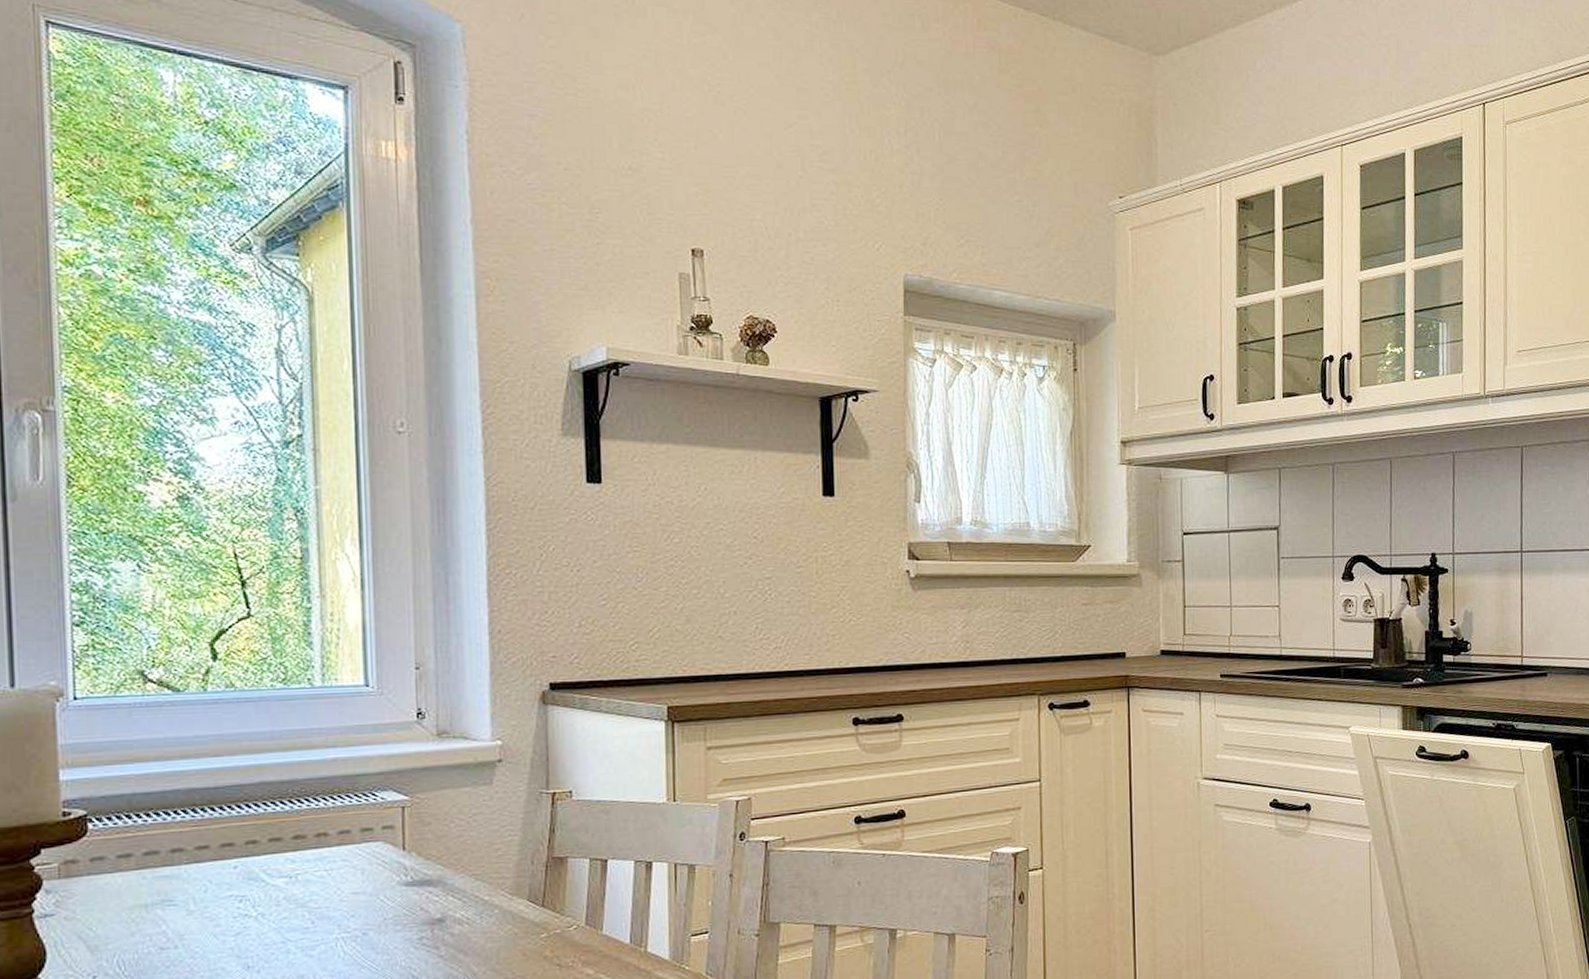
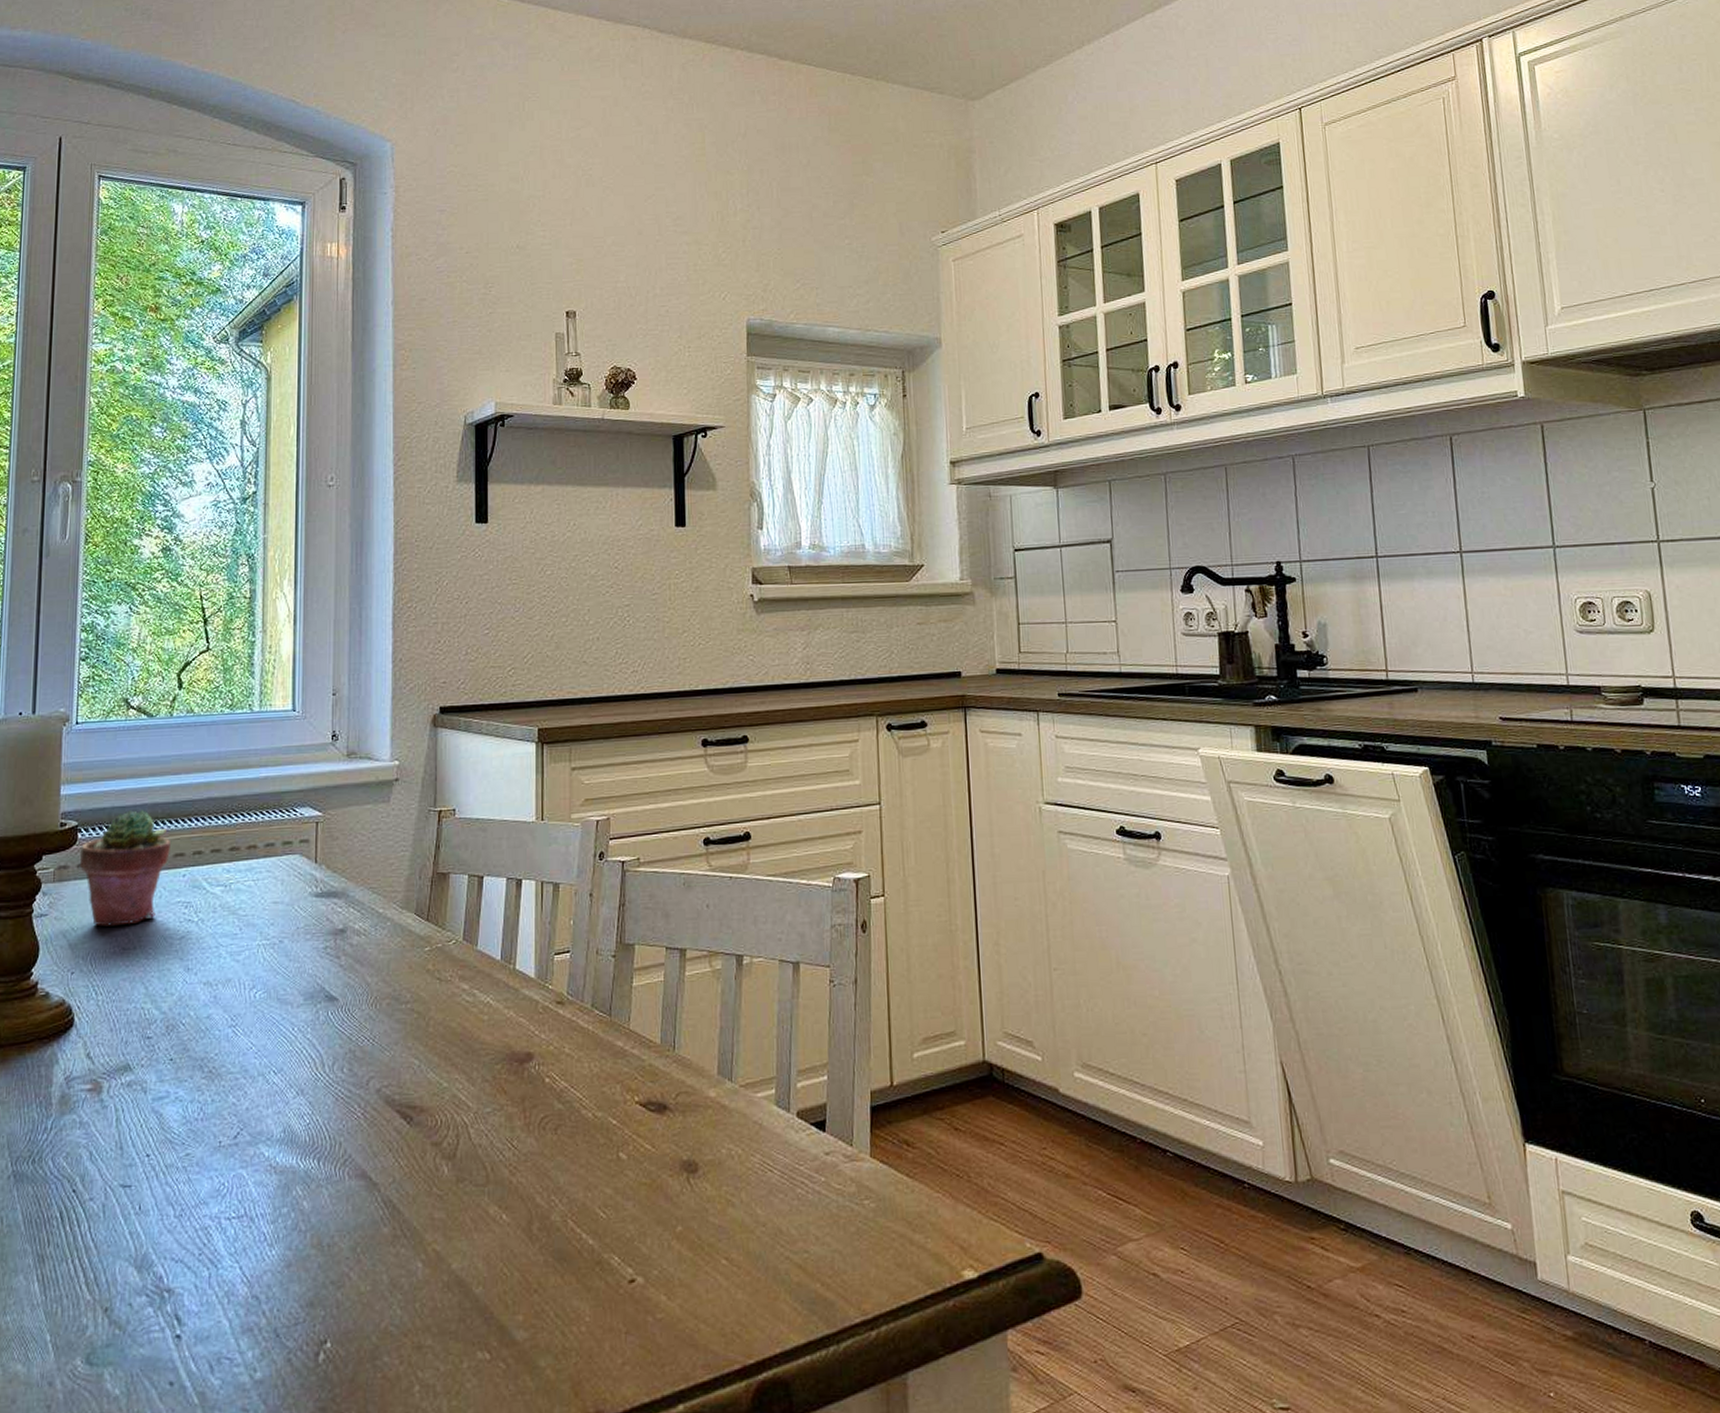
potted succulent: none [92,796,215,925] -> present [79,810,170,927]

